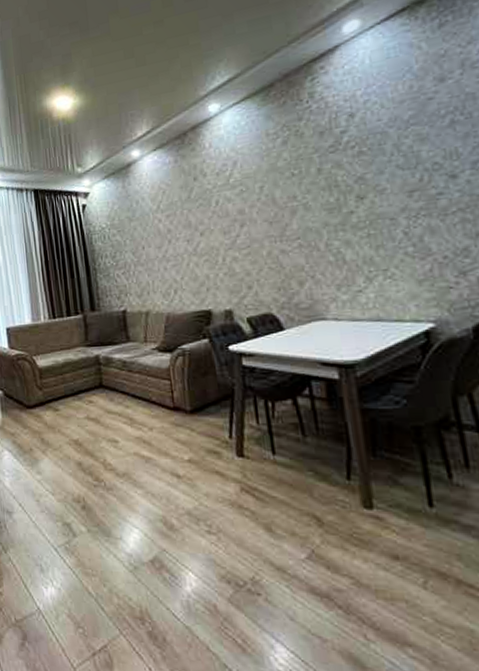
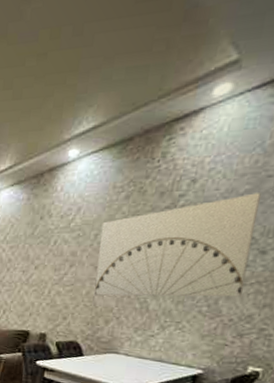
wall art: none [264,116,447,254] -> present [94,193,261,297]

